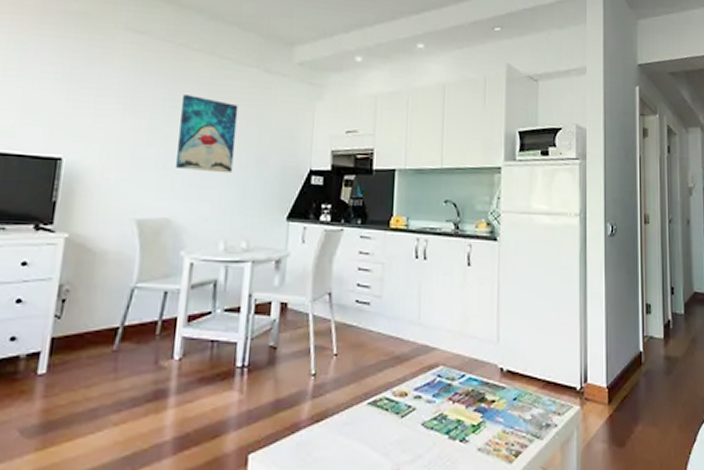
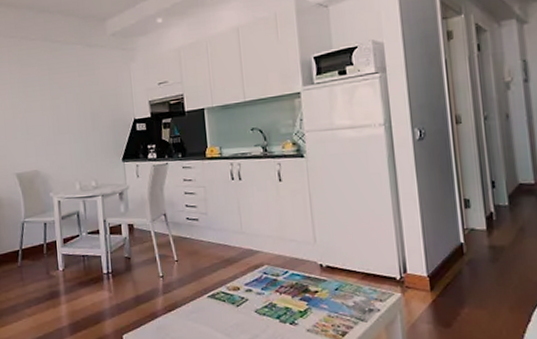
wall art: present [175,95,239,174] -> none [31,75,76,133]

